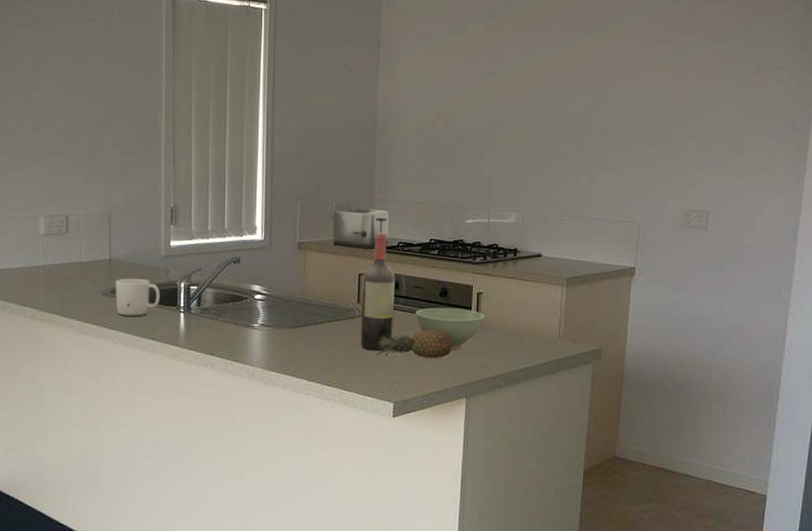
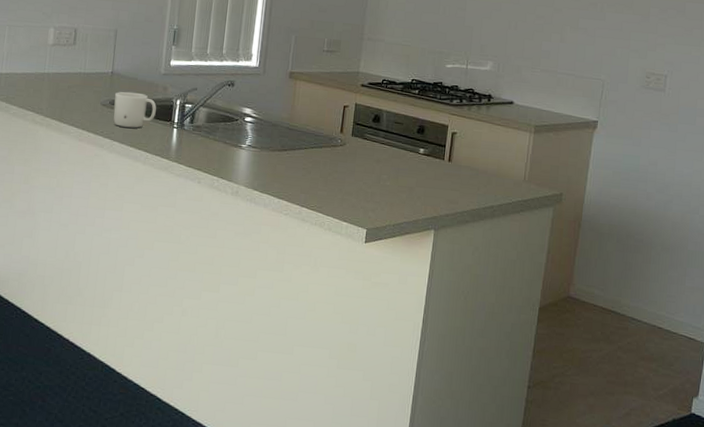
toaster: present [332,208,389,249] -> none [322,44,376,84]
wine bottle: present [360,233,395,351] -> none [340,69,377,180]
fruit: present [376,329,452,359] -> none [354,162,425,191]
bowl: present [416,307,485,350] -> none [393,142,457,184]

